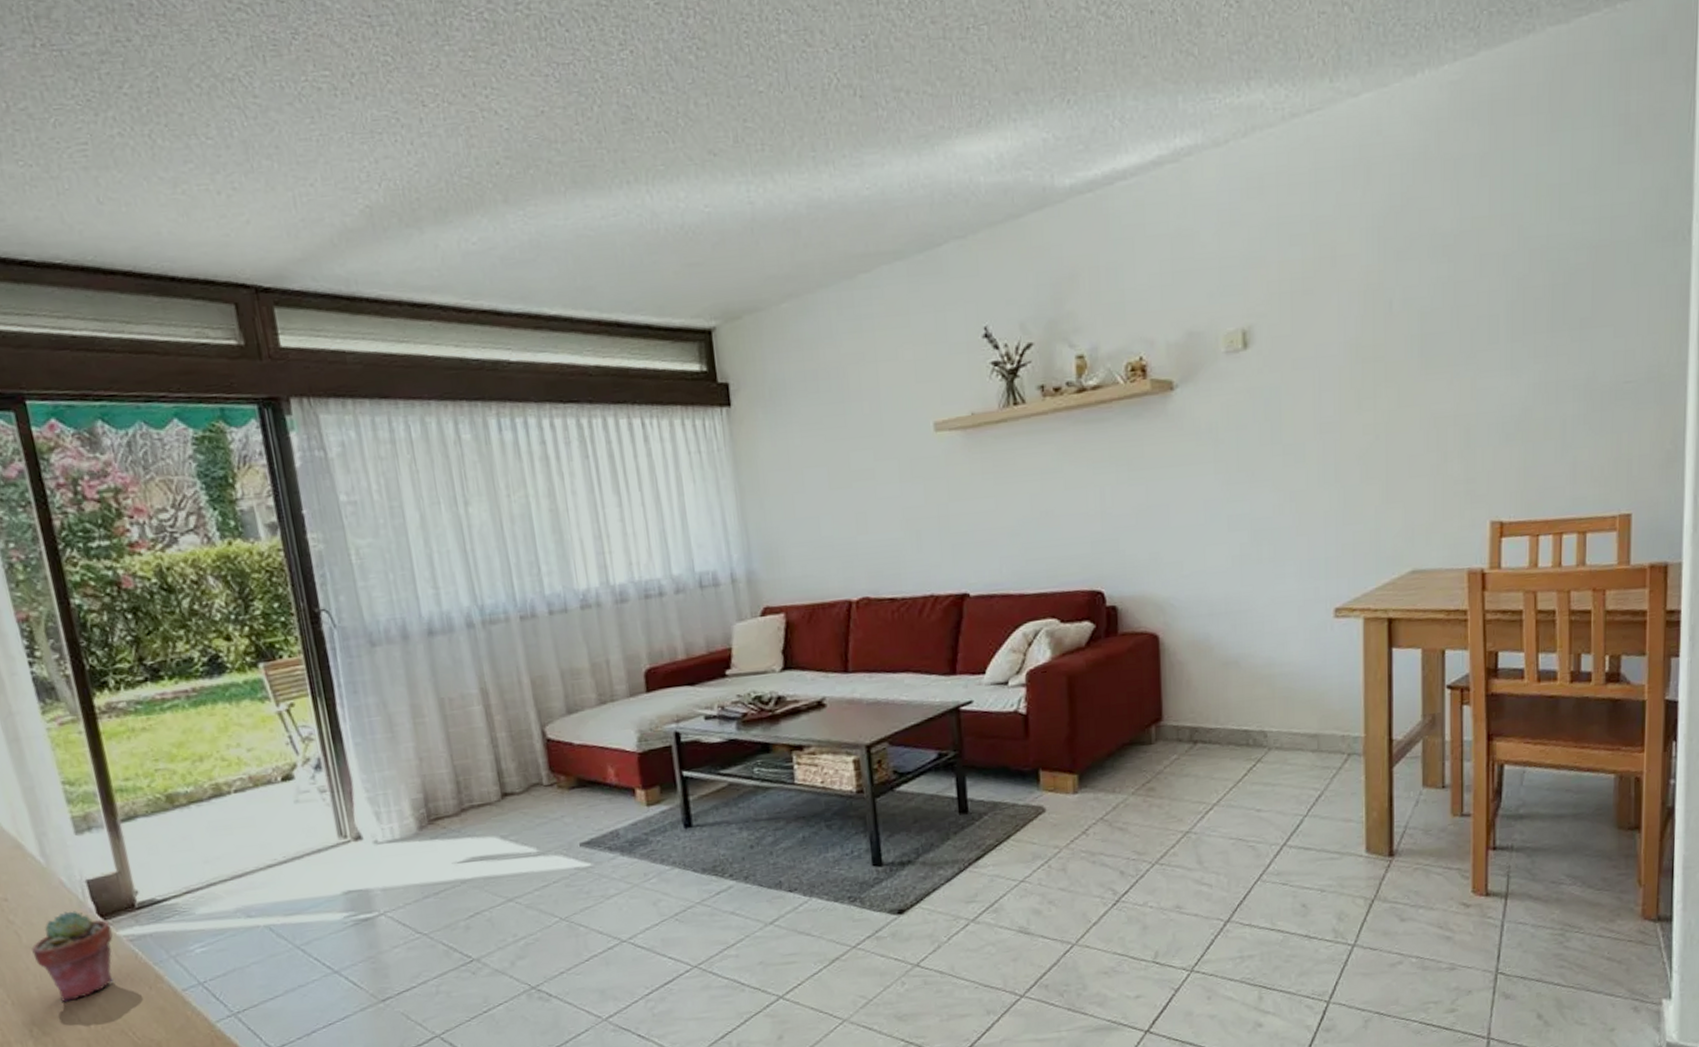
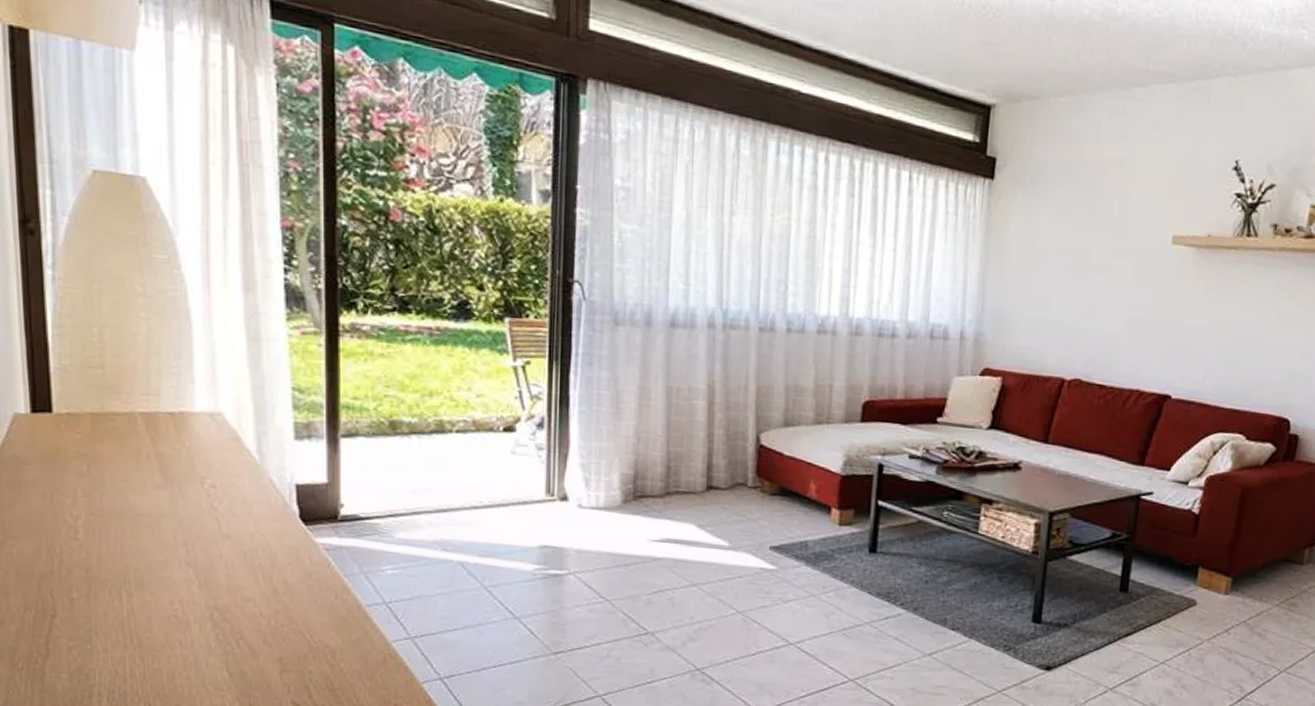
potted succulent: present [31,911,114,1002] -> none [229,509,310,594]

